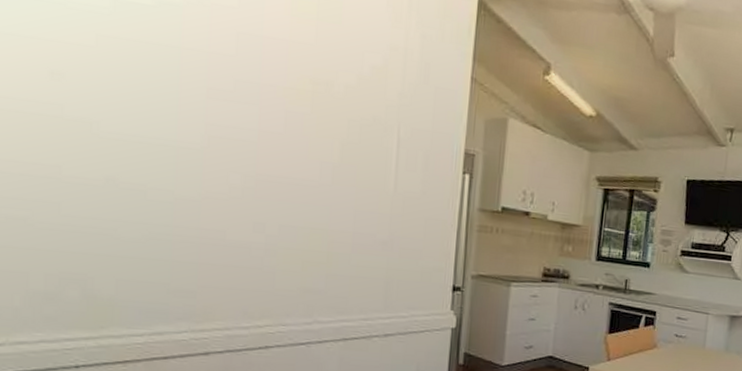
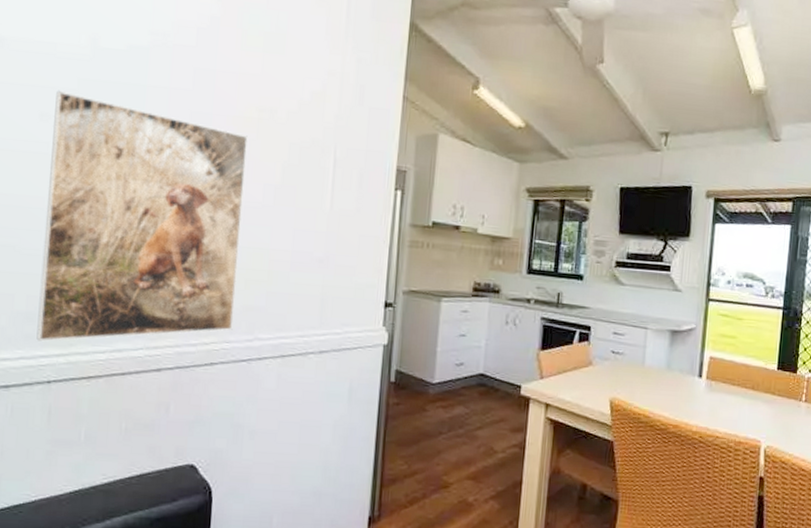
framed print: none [59,45,301,324] -> present [36,90,248,342]

